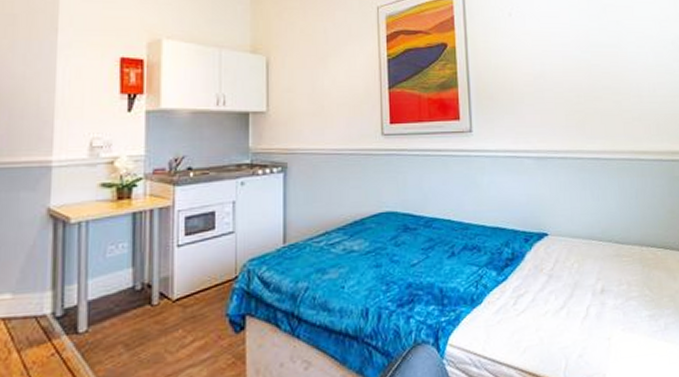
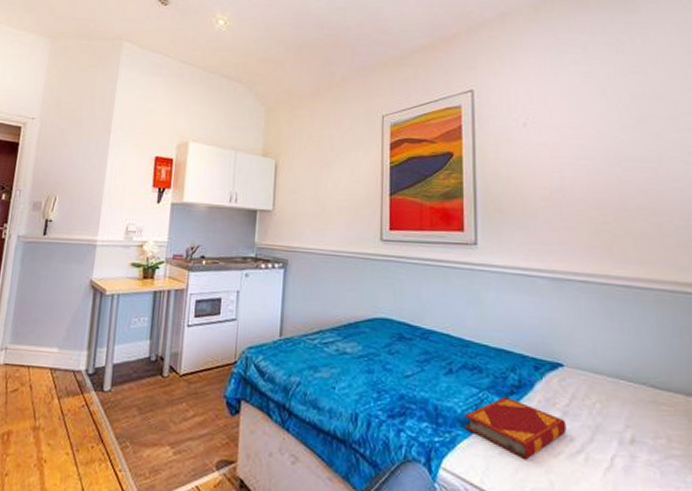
hardback book: none [467,269,552,324] -> present [465,396,567,461]

